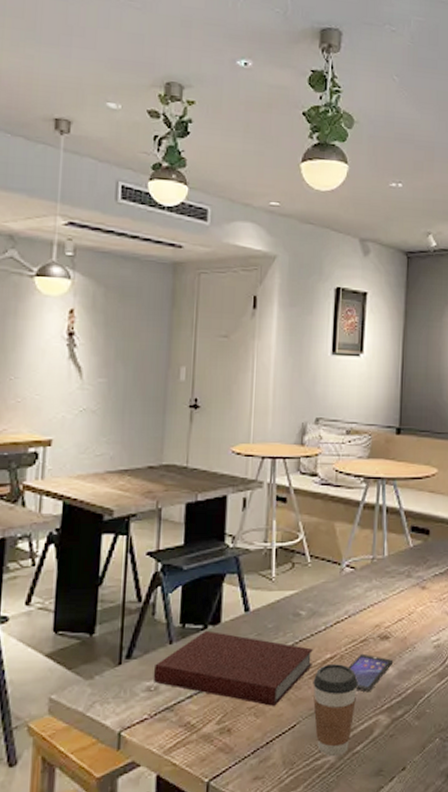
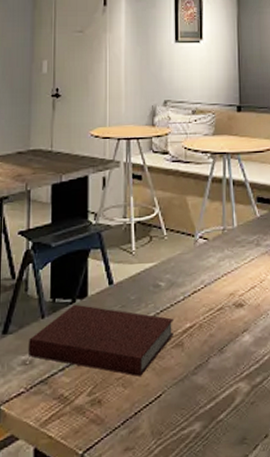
coffee cup: present [313,664,358,757] -> none [175,333,217,426]
smartphone: present [348,653,394,693] -> none [207,321,249,360]

